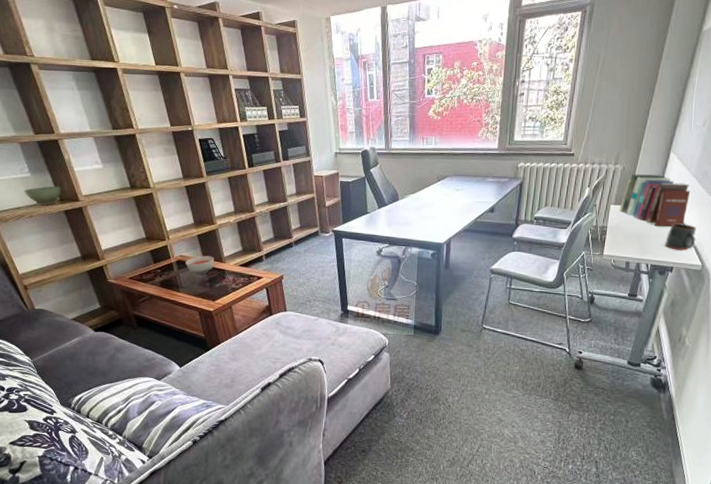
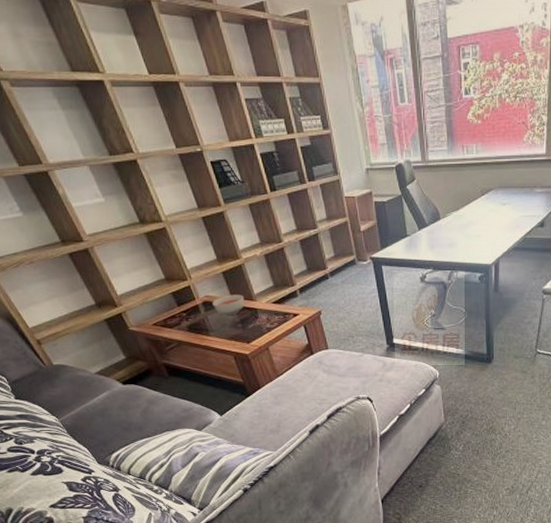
bowl: present [23,186,61,206] -> none [17,225,61,249]

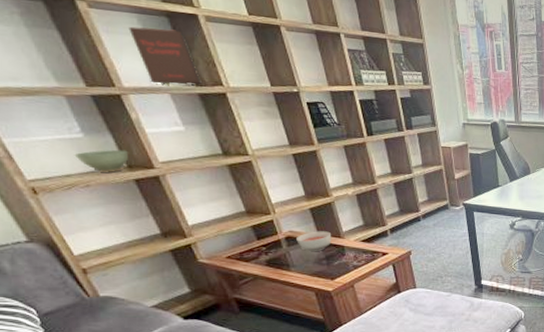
bowl: none [17,225,61,249] -> present [74,149,128,173]
books: none [46,99,114,157] -> present [129,26,201,85]

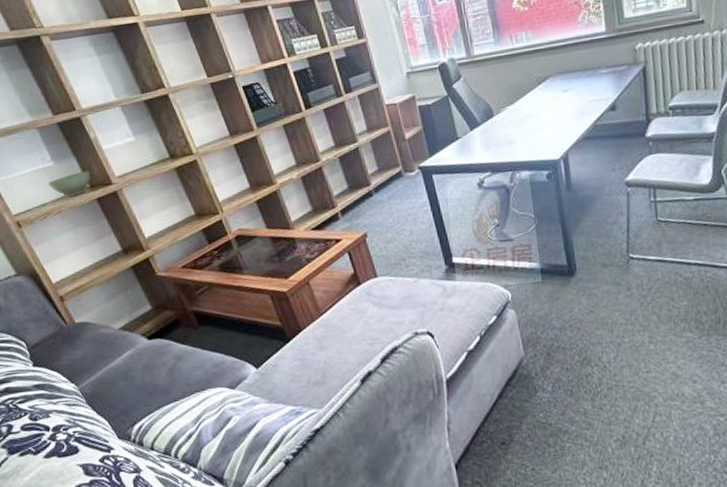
books: present [129,26,201,85] -> none [83,42,146,100]
bowl: present [296,231,332,251] -> none [246,223,282,249]

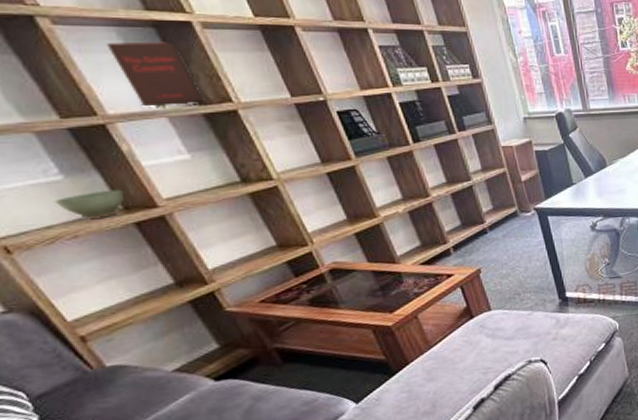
books: none [83,42,146,100] -> present [106,41,205,107]

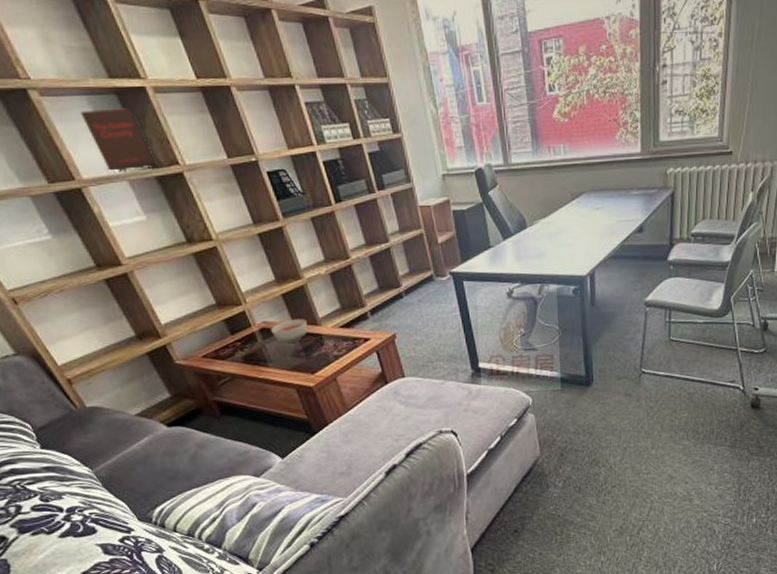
bowl: present [54,189,124,220] -> none [45,248,96,276]
bowl: none [342,257,386,283] -> present [271,319,309,343]

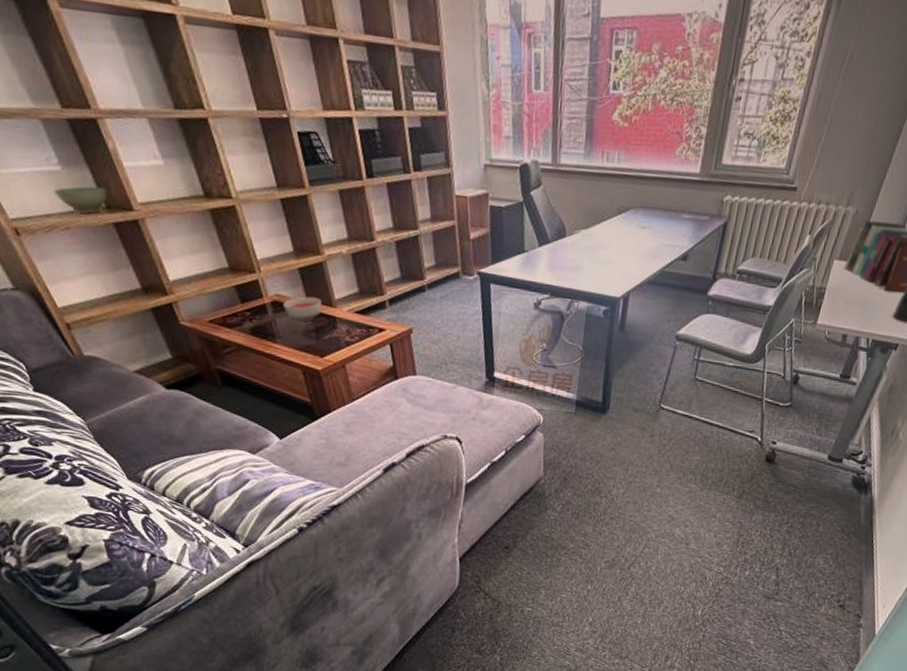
bowl: none [45,248,96,276] -> present [53,186,106,214]
books: present [80,108,157,171] -> none [102,31,181,107]

